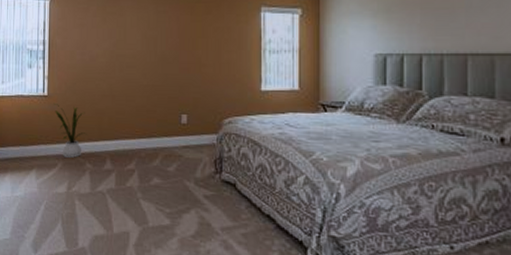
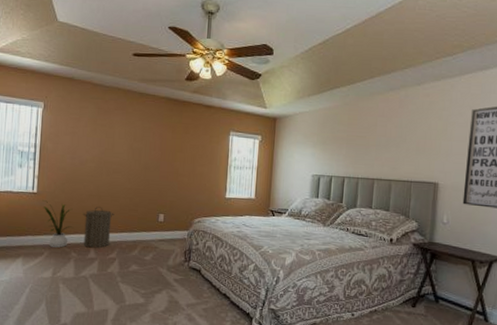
laundry hamper: none [96,109,130,158] -> present [83,207,114,248]

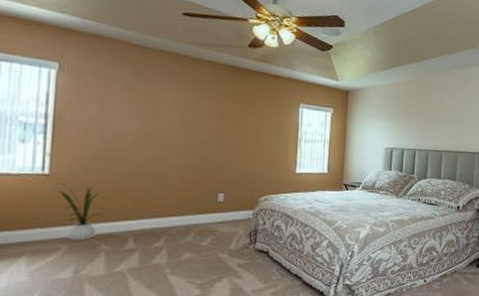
laundry hamper: present [83,207,114,248] -> none [117,188,161,237]

